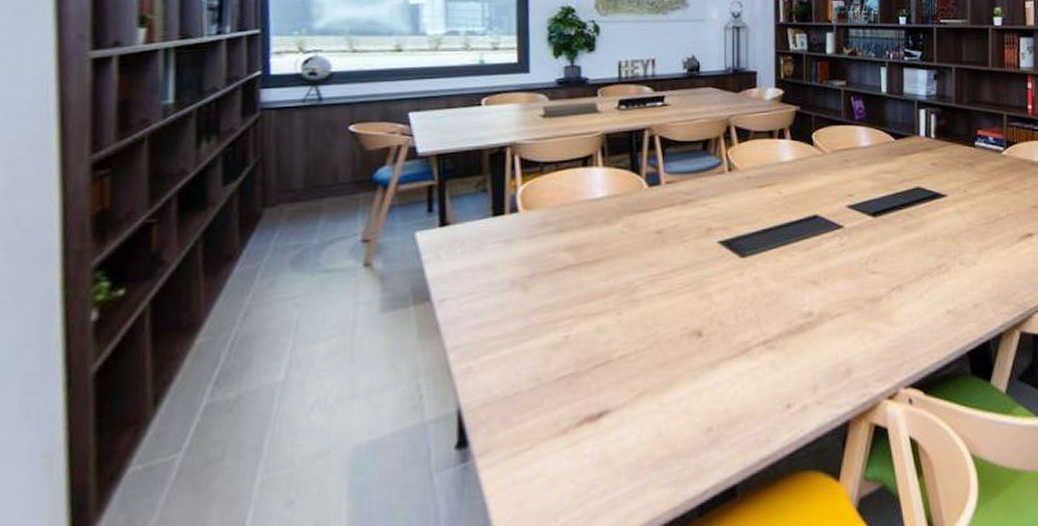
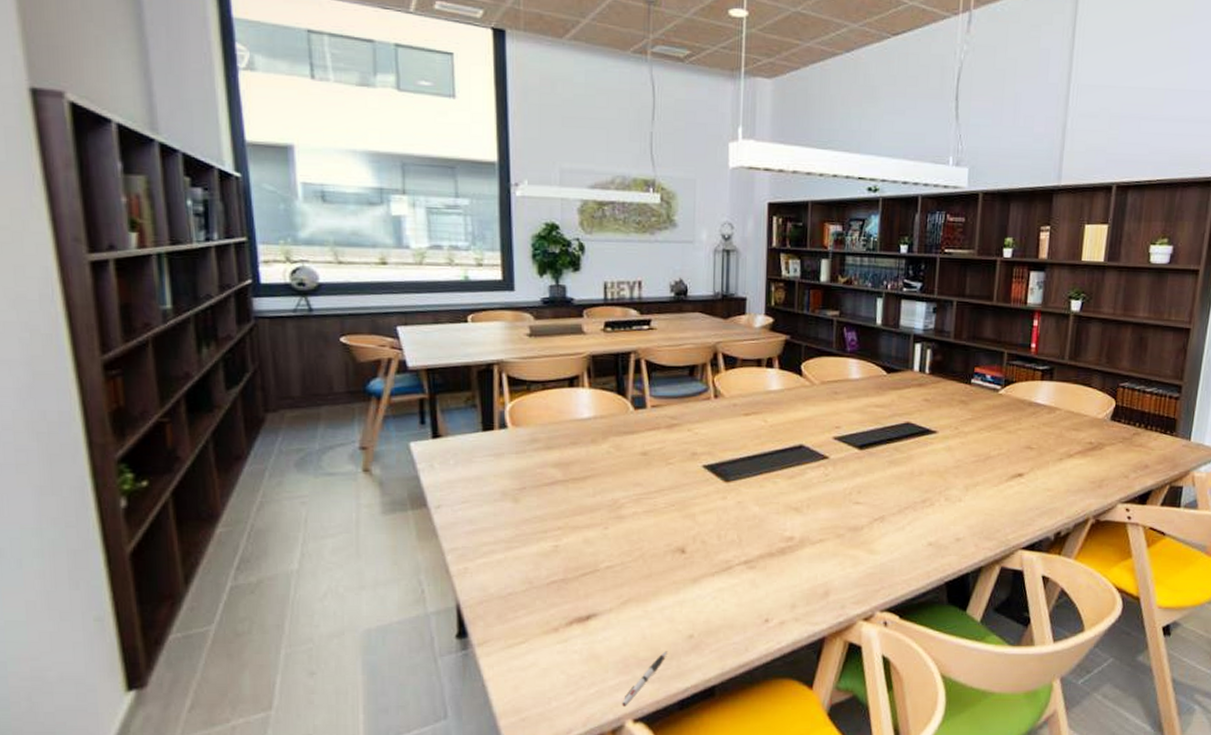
pen: none [636,448,686,518] -> present [622,651,668,708]

